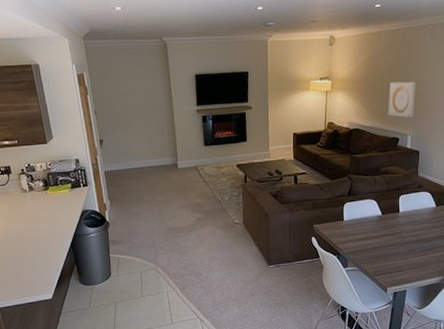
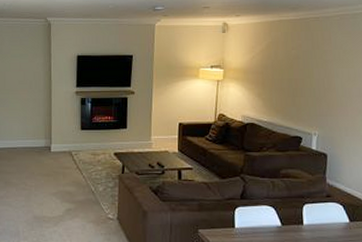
wall art: present [388,81,416,118] -> none [288,75,322,116]

